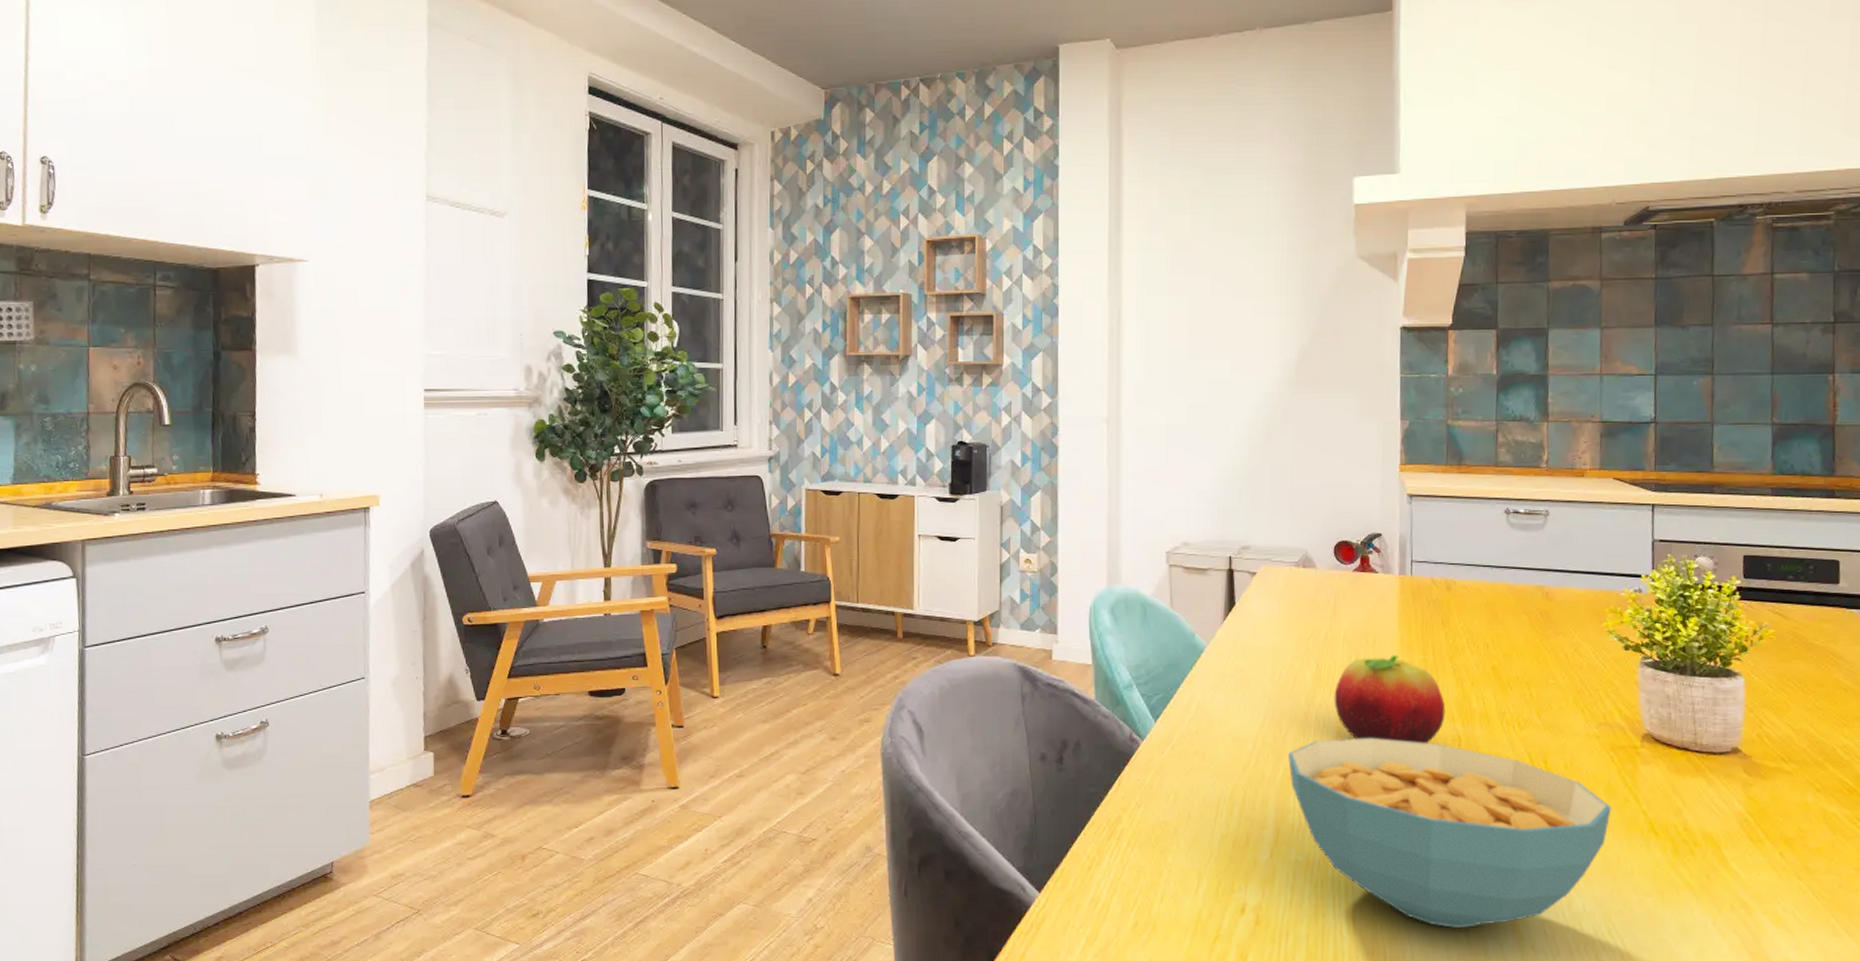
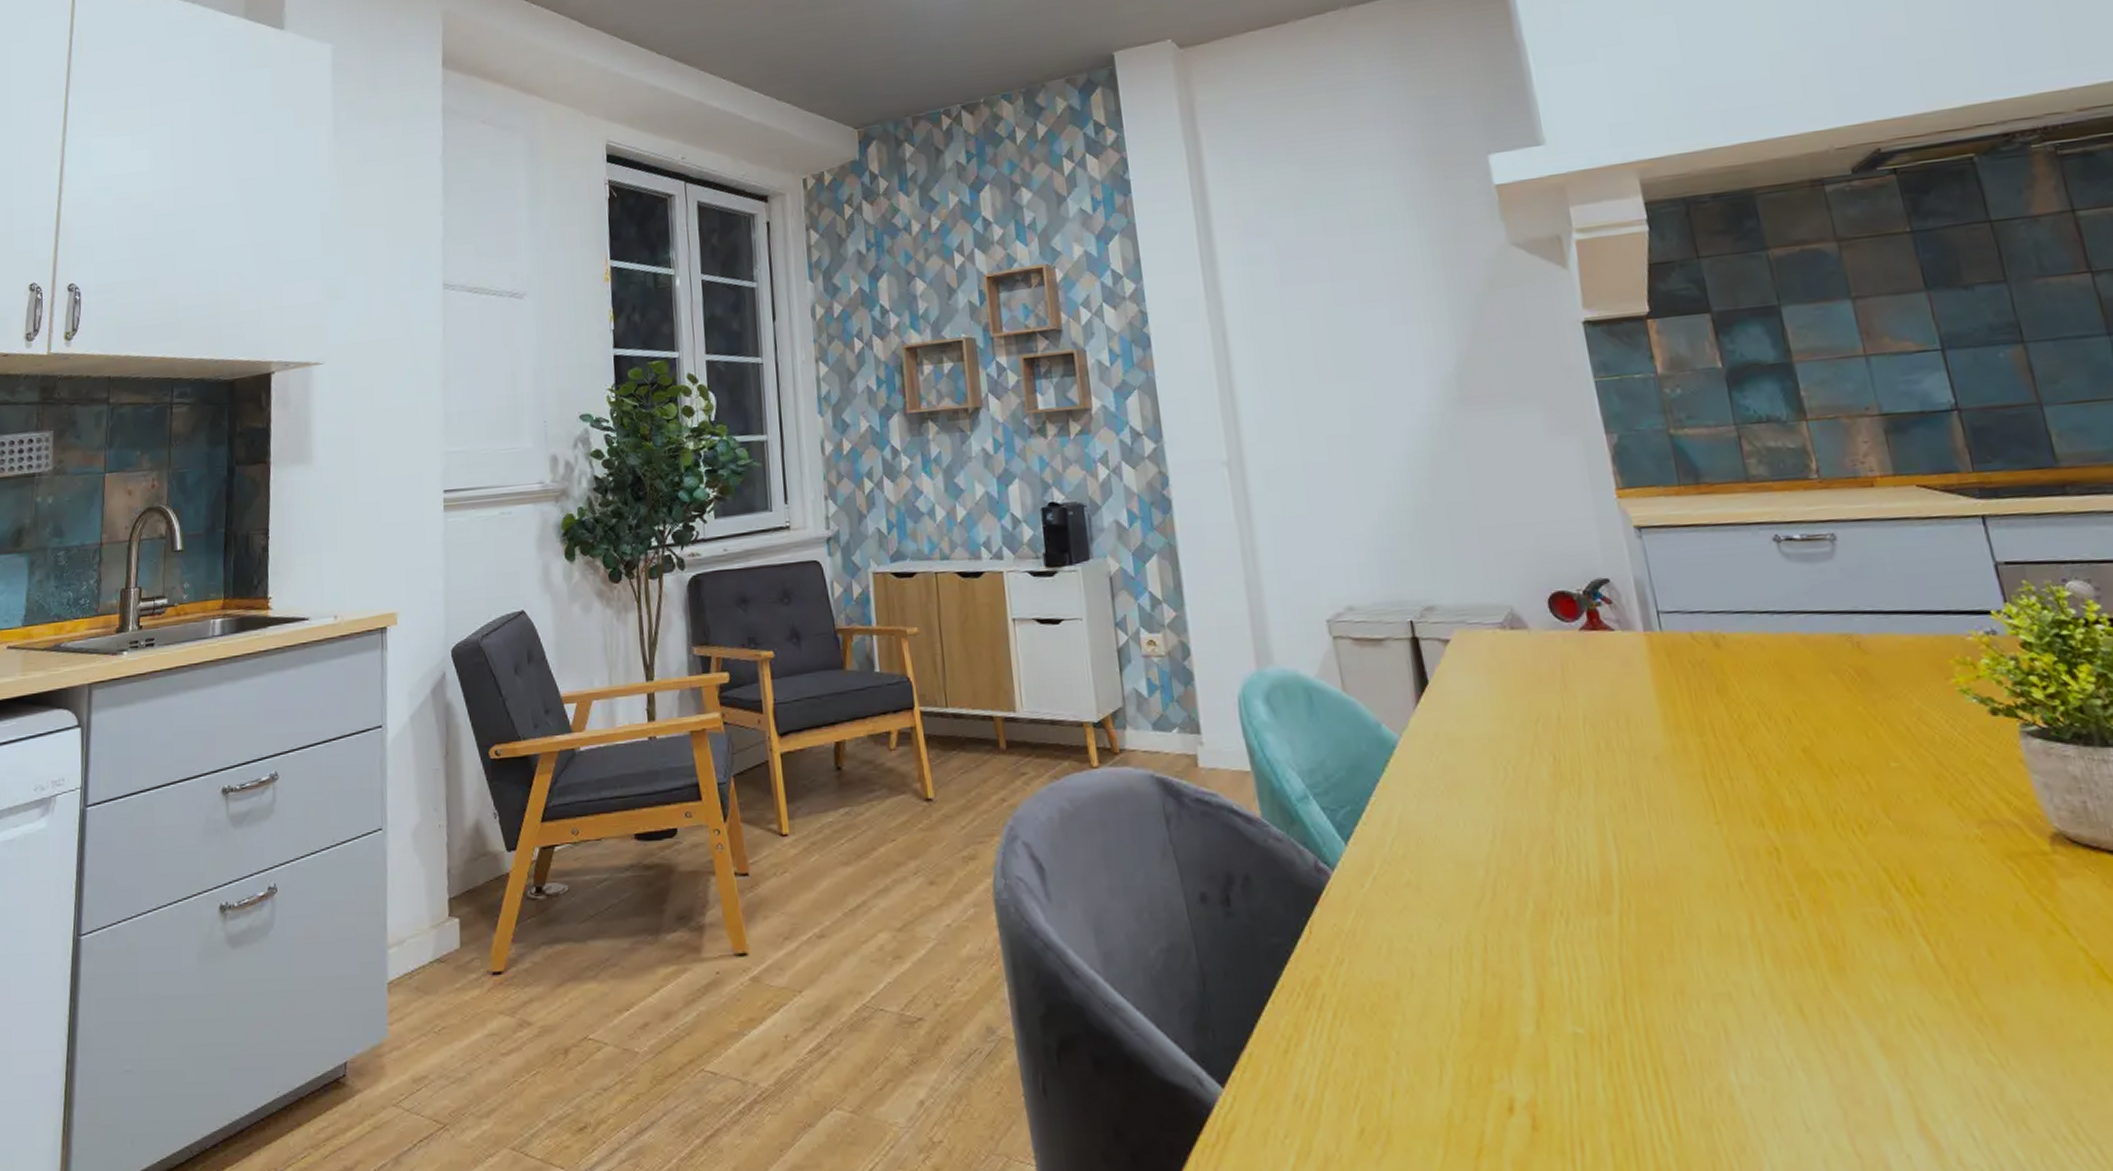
cereal bowl: present [1287,737,1612,928] -> none [1534,854,2033,1132]
fruit: present [1334,655,1446,744] -> none [1584,738,1750,861]

